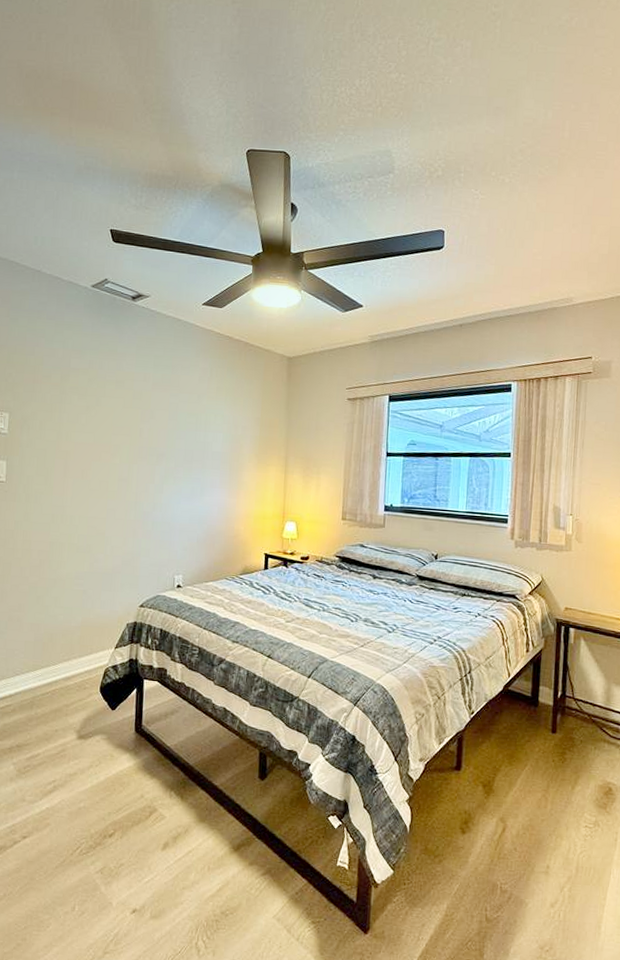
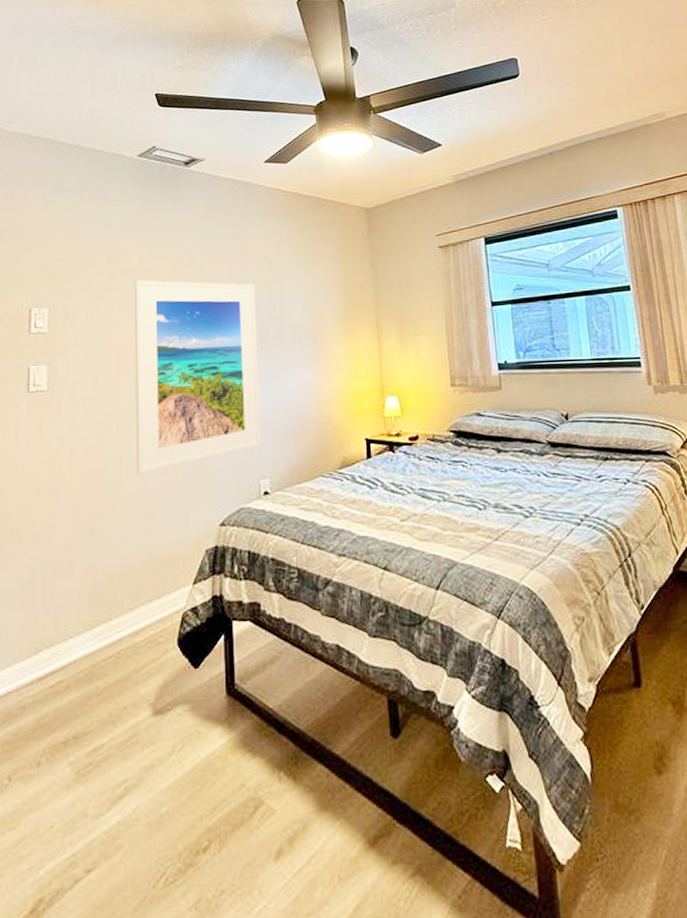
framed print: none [75,397,185,559] -> present [134,279,262,475]

